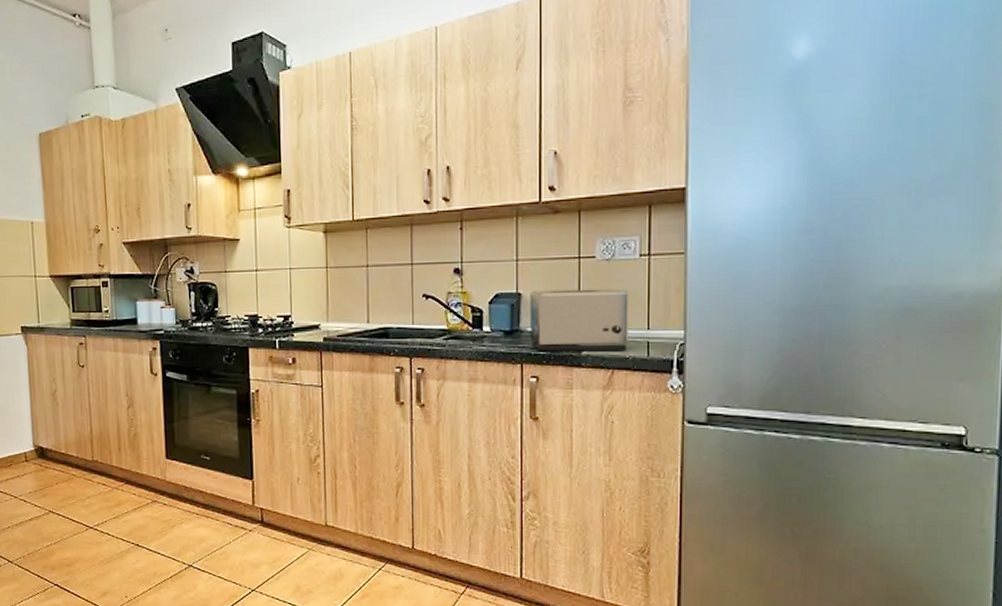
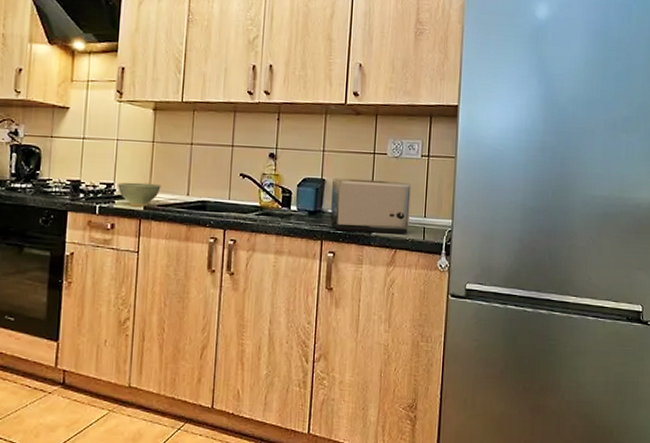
bowl: none [294,312,339,339] -> present [116,182,161,207]

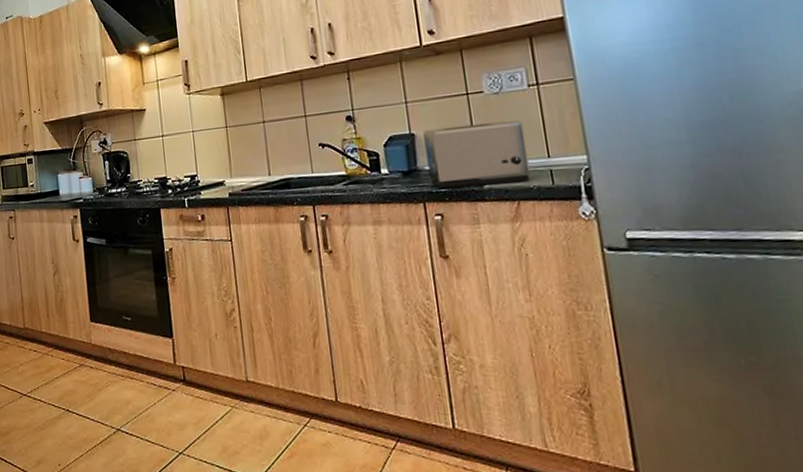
bowl: present [116,182,161,207] -> none [199,168,242,195]

